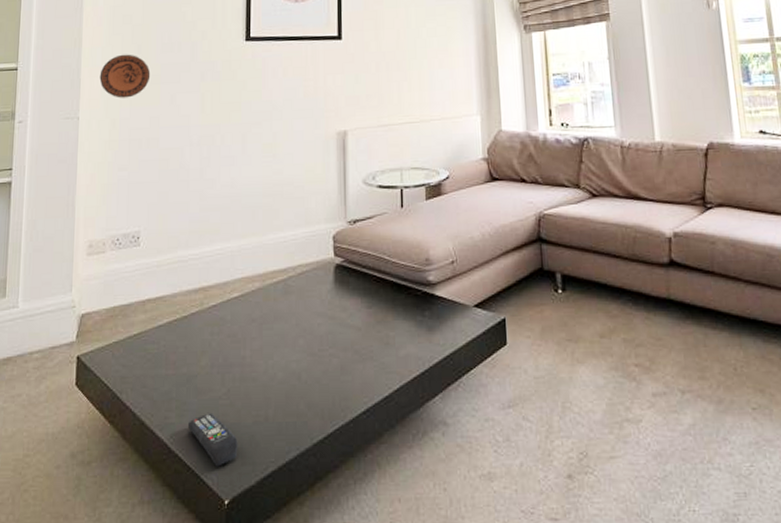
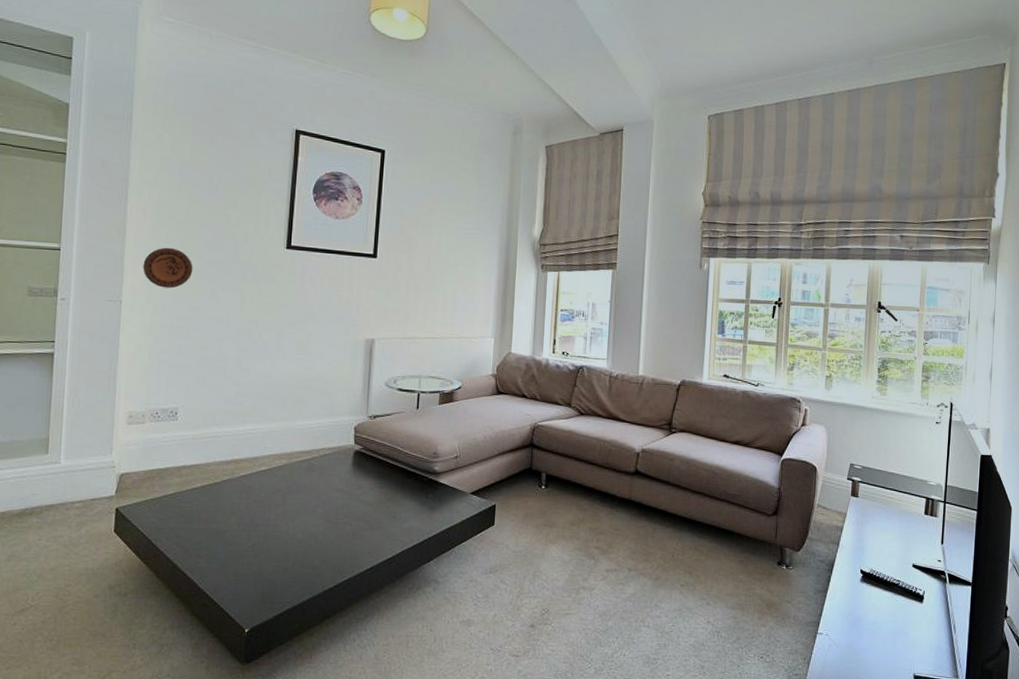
remote control: present [189,412,238,467] -> none [216,561,260,603]

